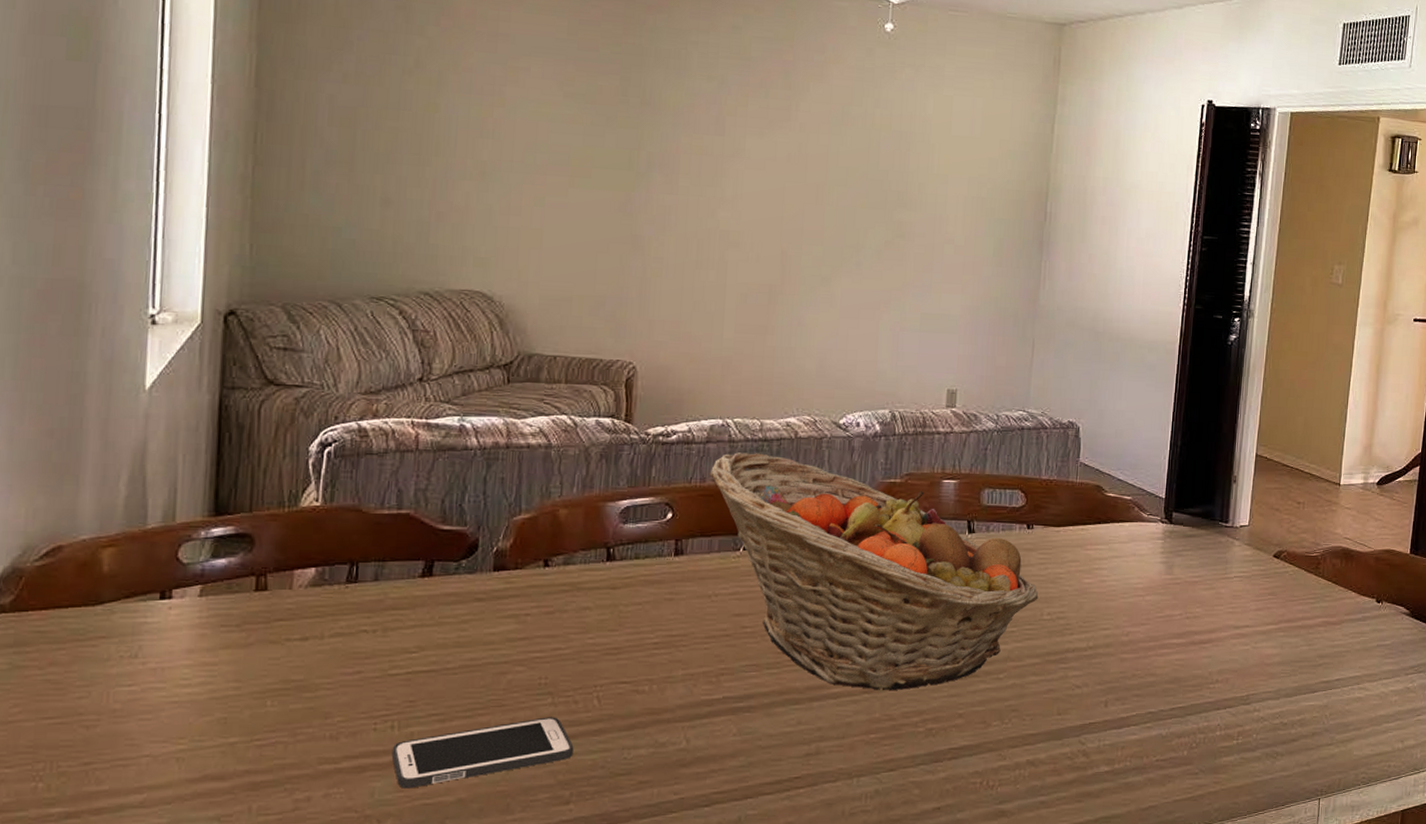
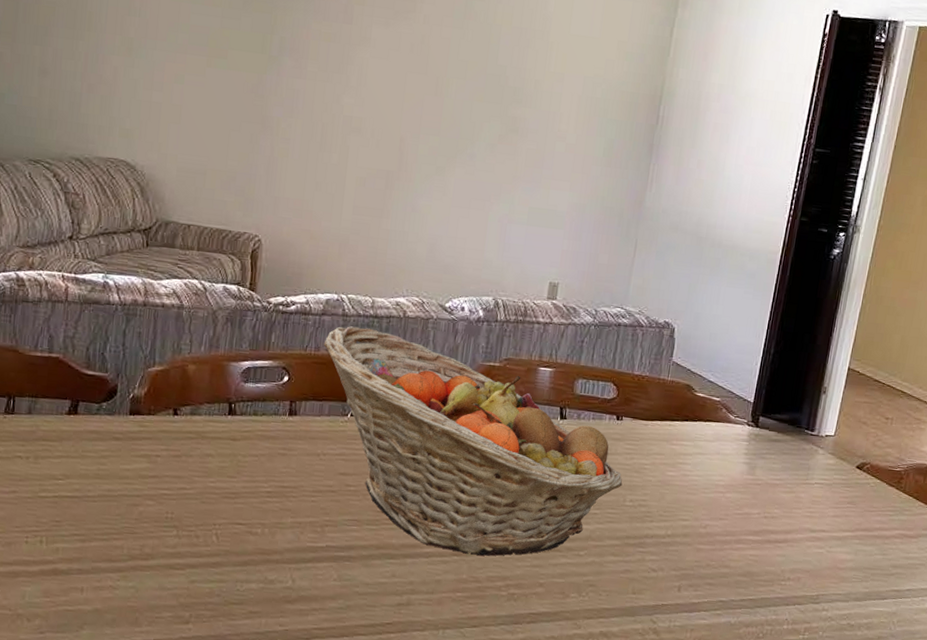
cell phone: present [391,717,574,789] -> none [40,547,194,596]

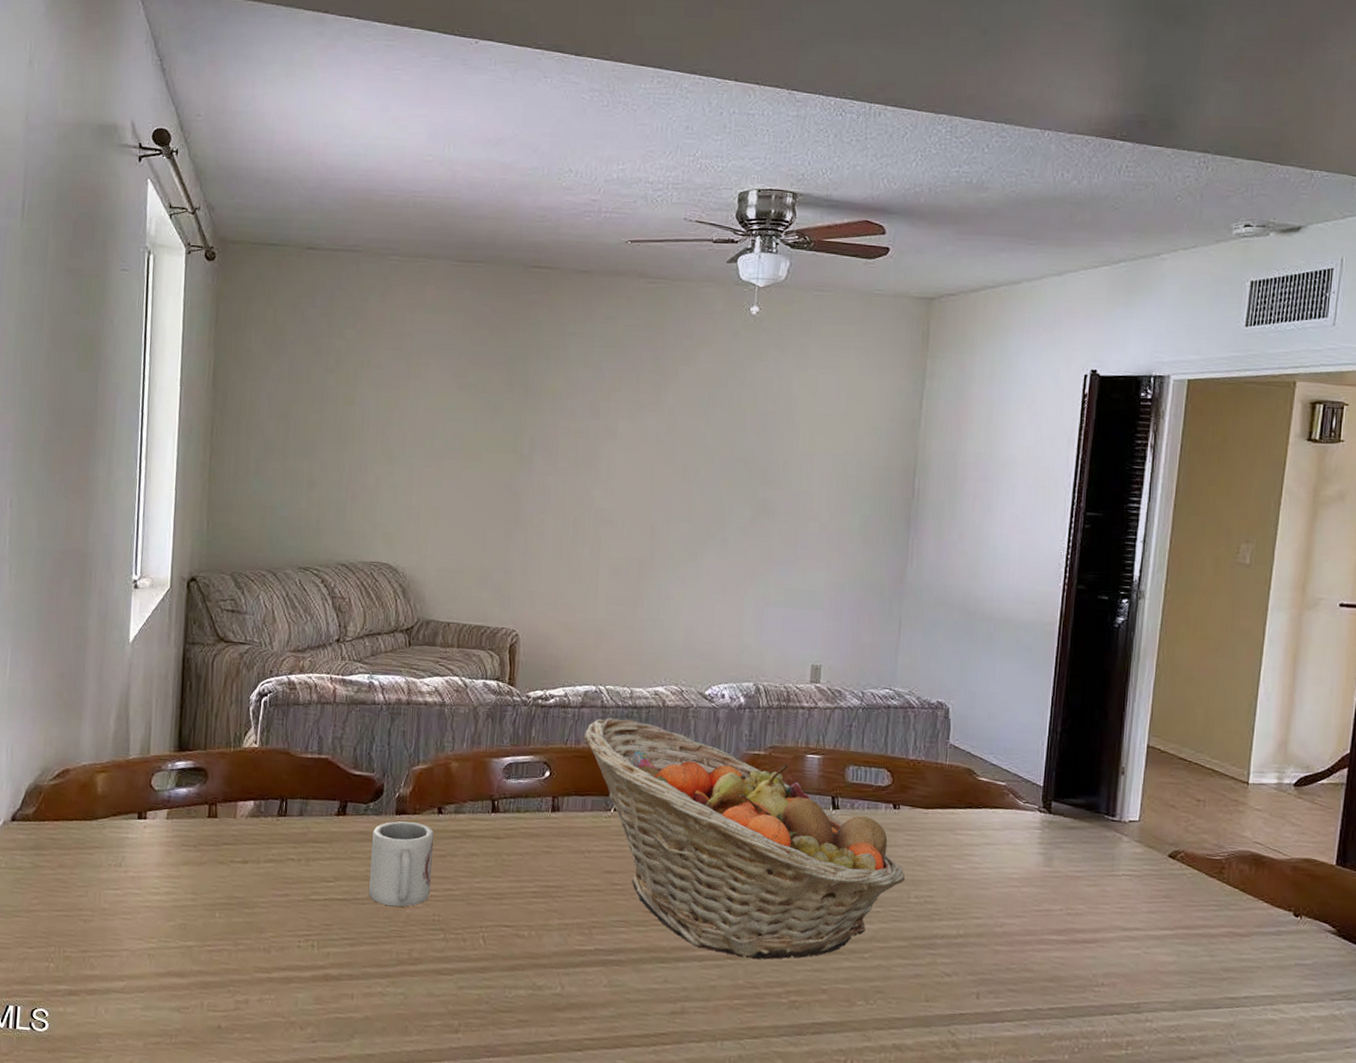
cup: none [100,421,169,505] -> present [369,821,434,907]

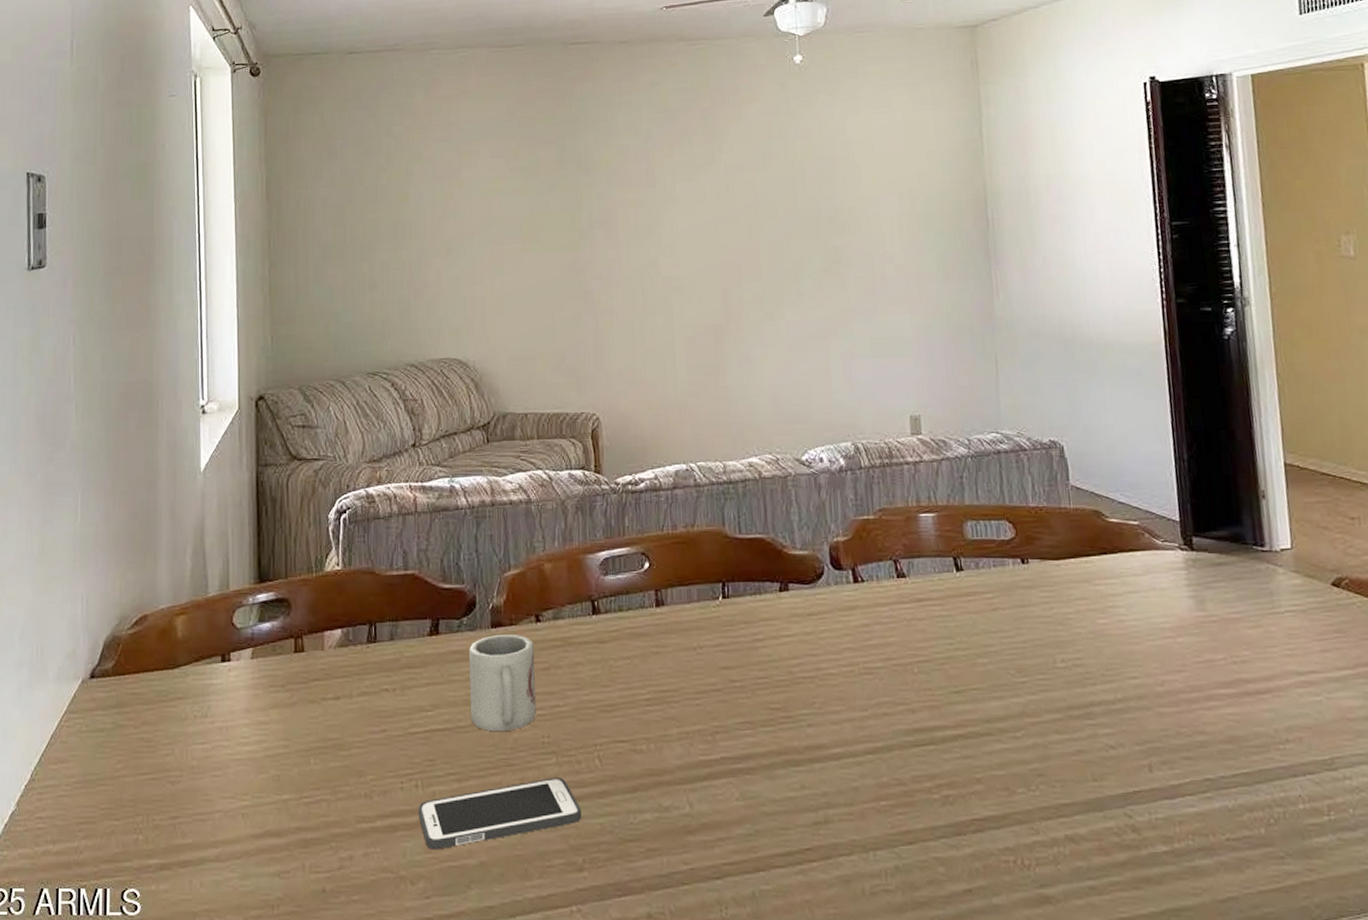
cell phone: none [312,951,462,1003] -> present [418,777,582,850]
fruit basket: present [583,718,905,960] -> none [680,496,1048,751]

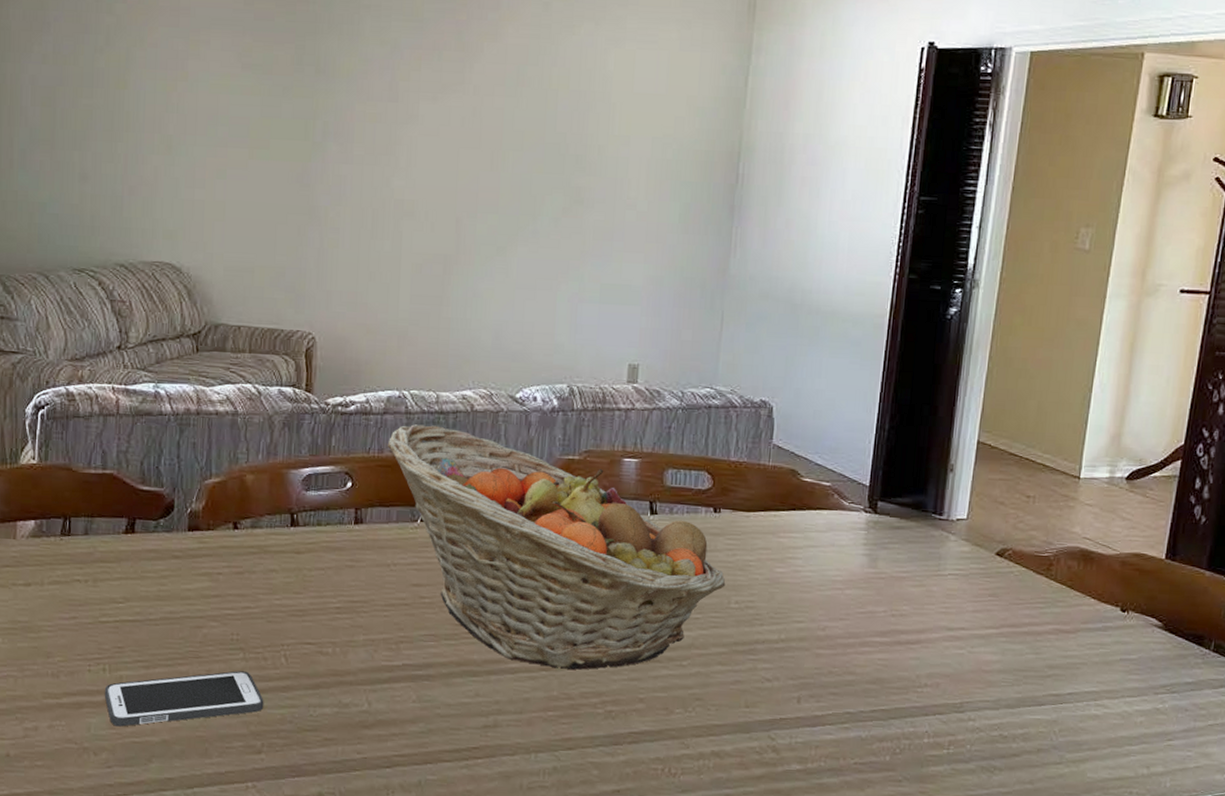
cup: present [469,635,536,732] -> none [162,538,230,627]
fruit basket: none [680,496,1048,751] -> present [387,424,726,670]

